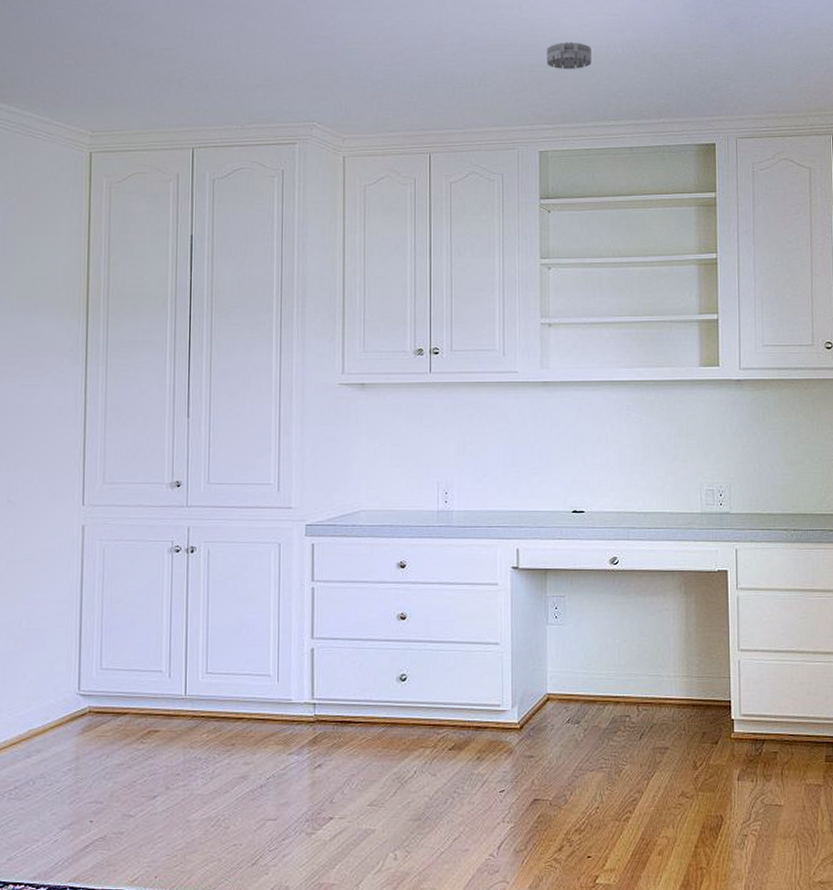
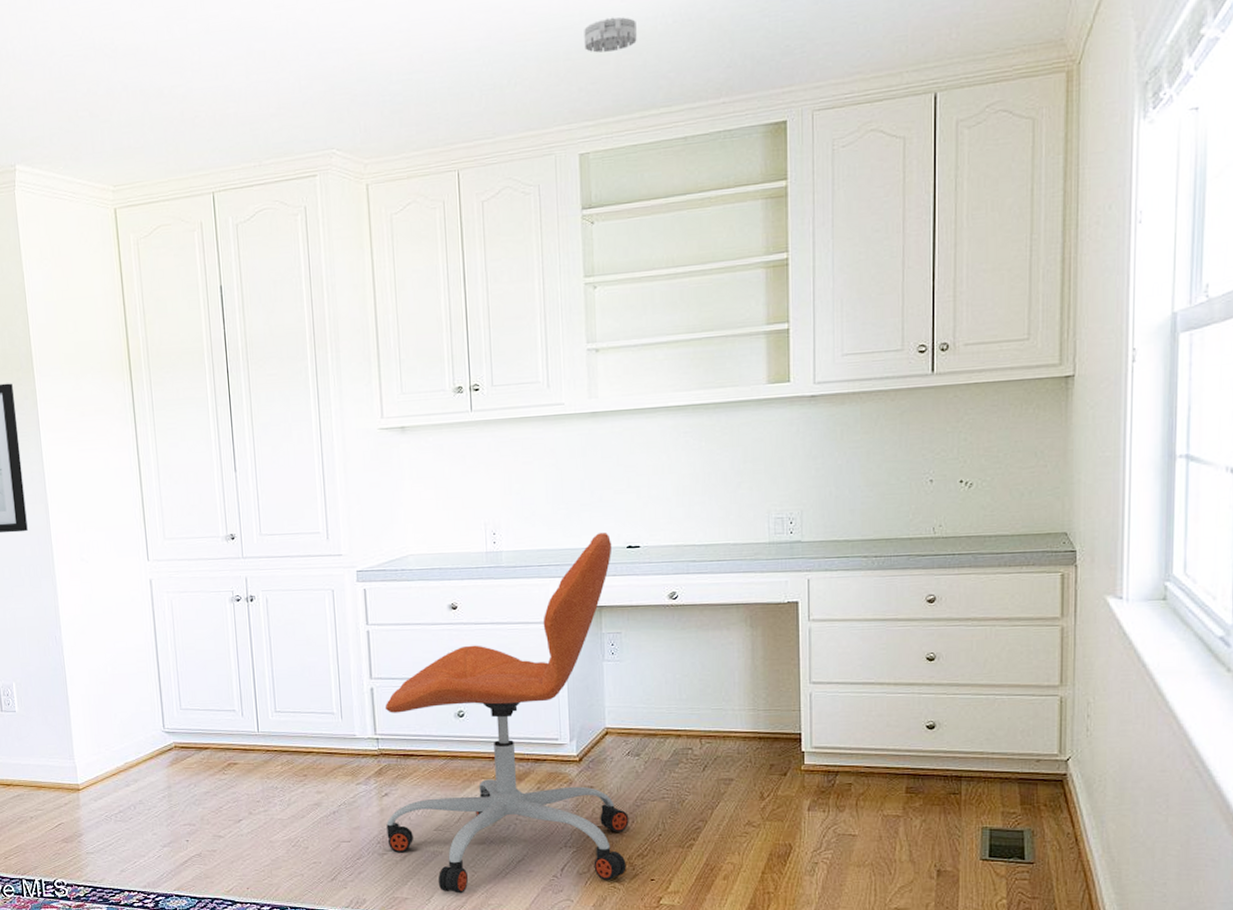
office chair: none [317,497,567,877] -> present [384,533,629,894]

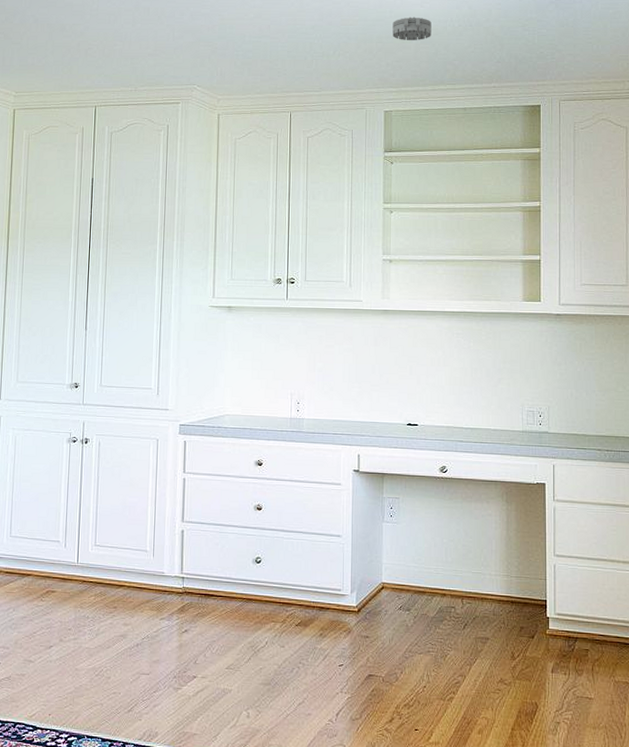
office chair: present [384,533,629,894] -> none [183,410,398,733]

